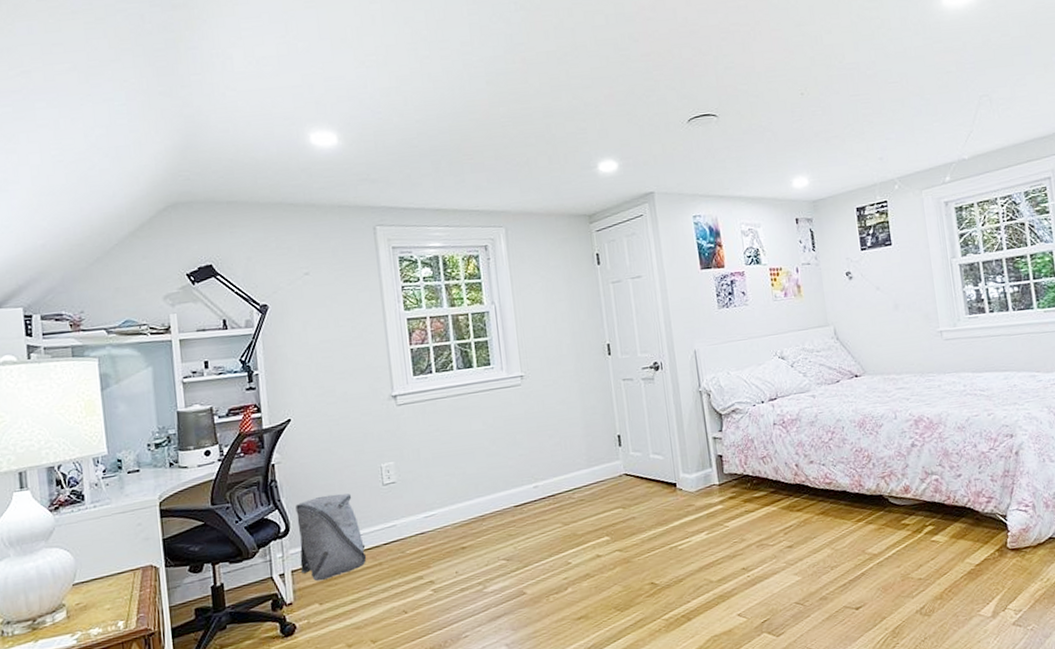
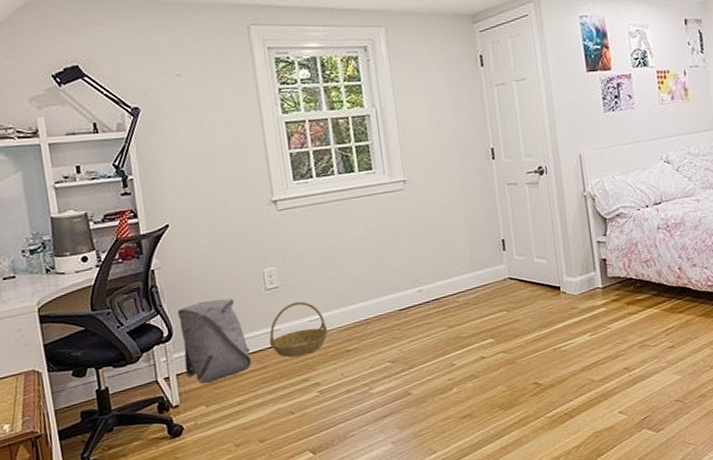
basket: none [385,497,444,554] -> present [269,301,328,357]

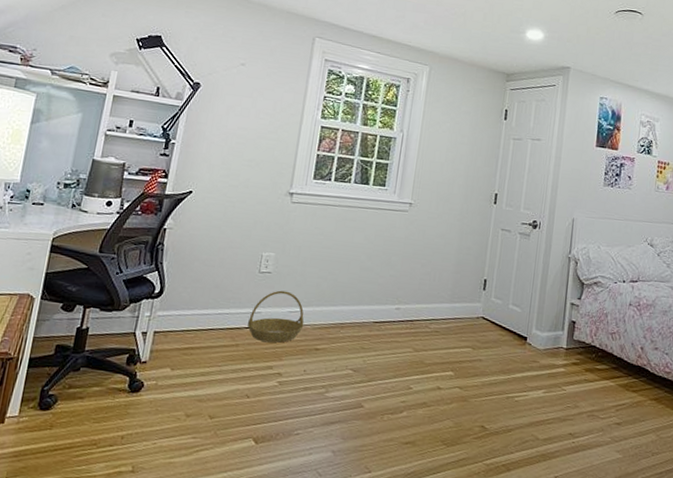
backpack: present [177,298,252,384] -> none [163,268,228,348]

